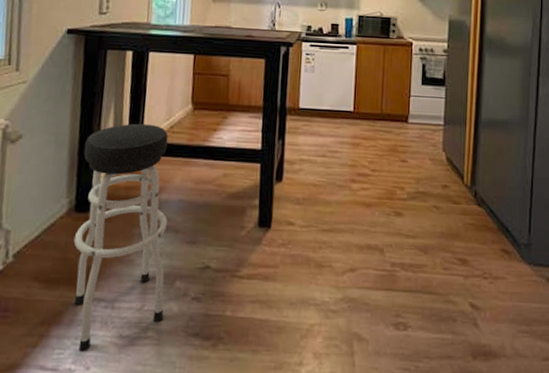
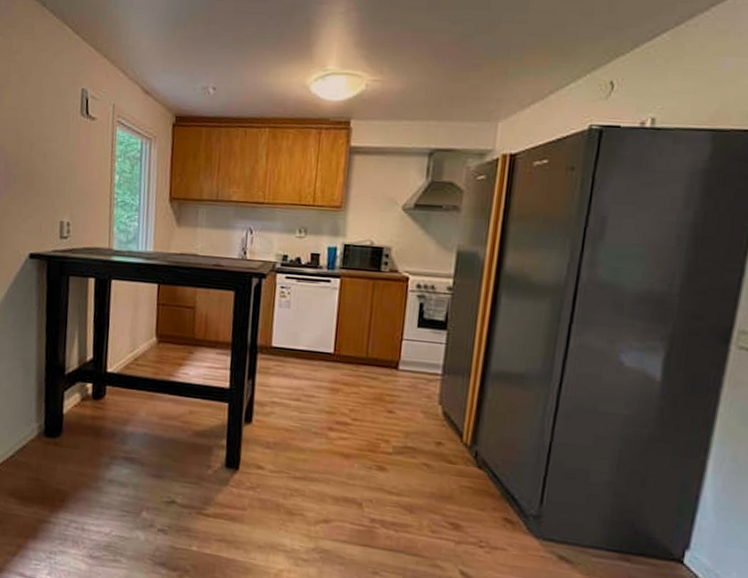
bar stool: present [73,123,169,352] -> none [44,353,133,566]

